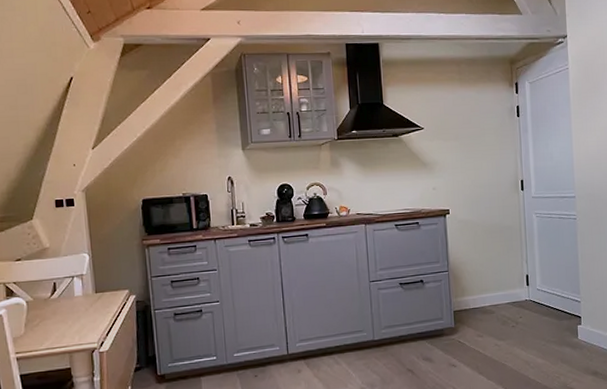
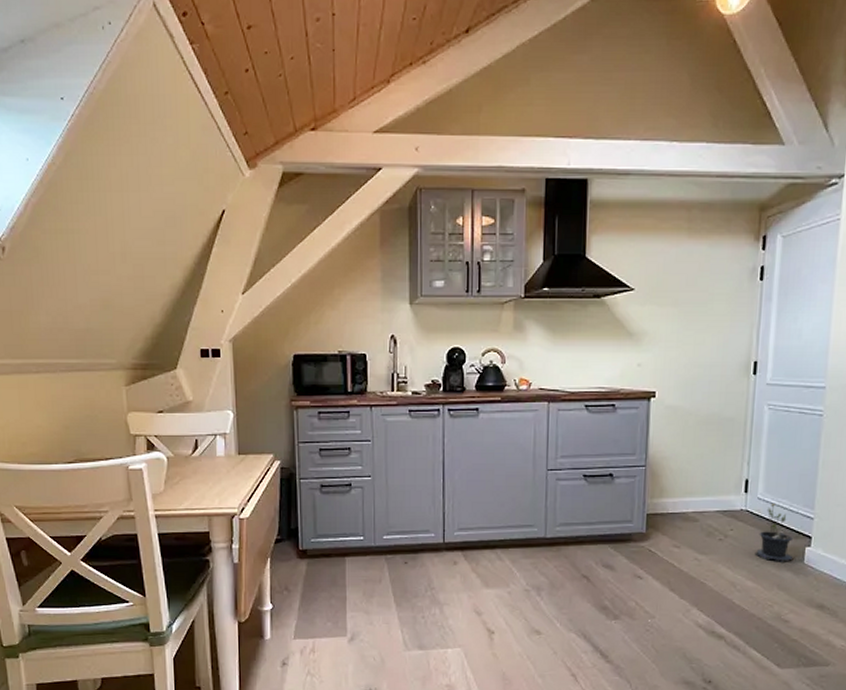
potted plant: none [540,292,570,341] -> present [754,502,794,563]

